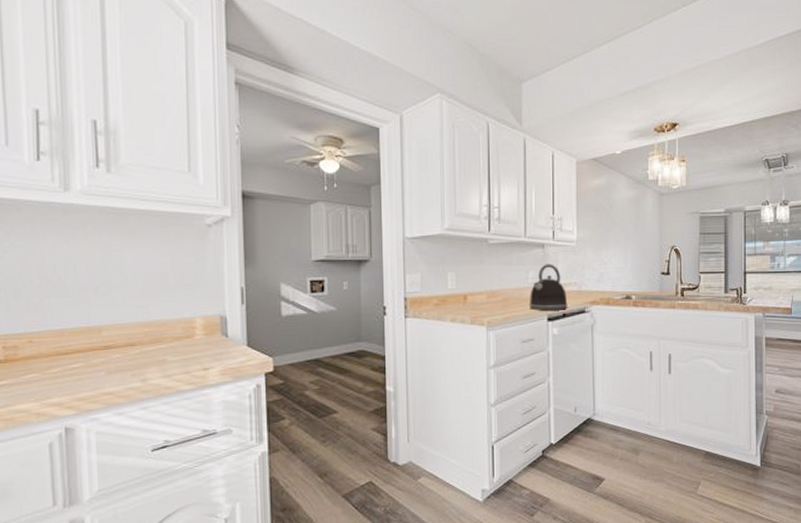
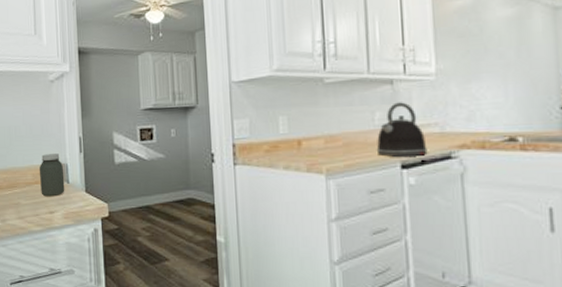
jar: none [191,305,223,352] -> present [39,154,65,197]

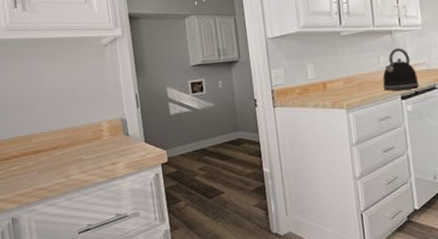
jar: present [39,154,65,197] -> none [98,110,126,151]

